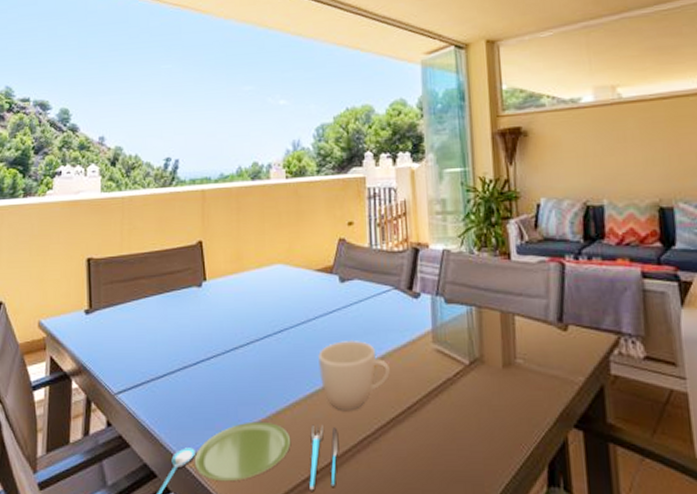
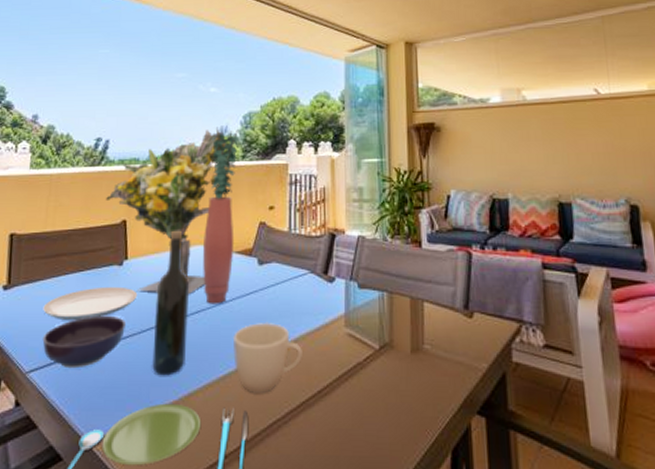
plate: none [126,308,219,342] -> present [43,286,138,320]
bowl: none [128,336,210,390] -> present [42,315,127,369]
bouquet: none [180,145,299,313] -> present [106,130,226,294]
wine bottle: none [237,251,272,395] -> present [151,231,190,376]
vase: none [282,141,314,323] -> present [203,127,240,304]

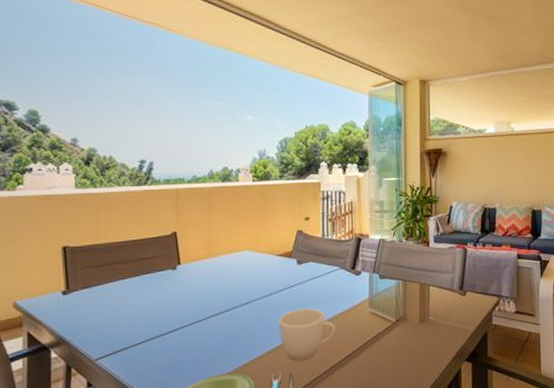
bowl: present [42,315,127,369] -> none [106,310,184,354]
plate: present [43,286,138,320] -> none [104,287,192,316]
bouquet: present [106,130,226,294] -> none [155,153,265,290]
wine bottle: present [151,231,190,376] -> none [209,240,239,353]
vase: present [203,127,240,304] -> none [248,151,277,297]

